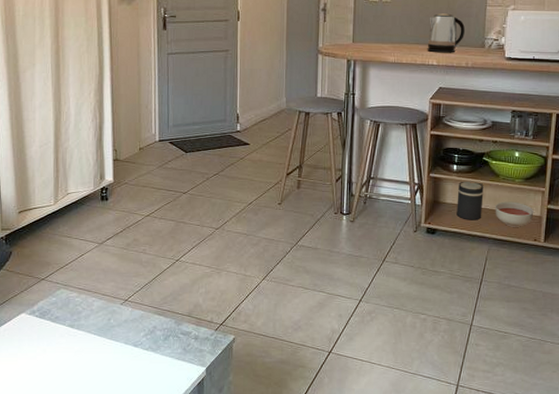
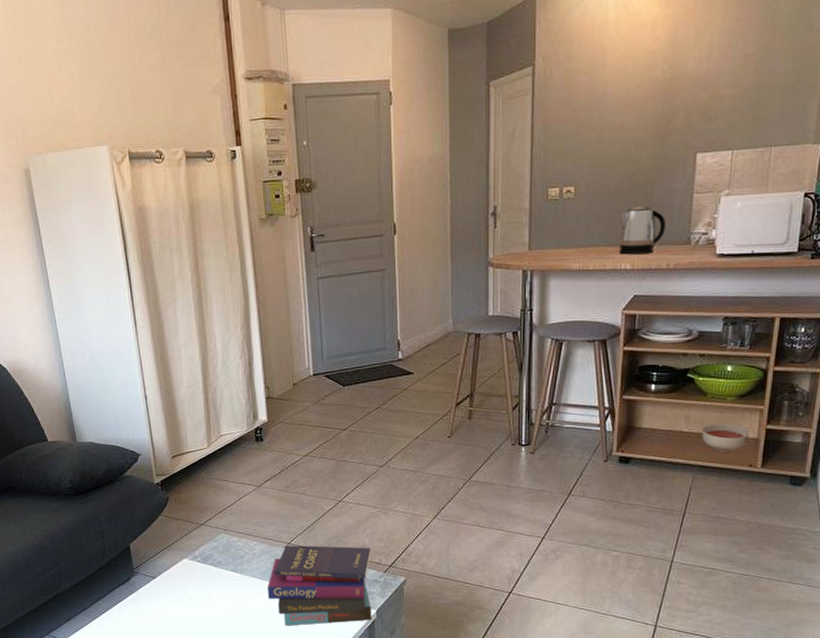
books: none [102,302,204,383] -> present [267,545,372,626]
cylinder: present [456,181,484,221] -> none [655,402,688,447]

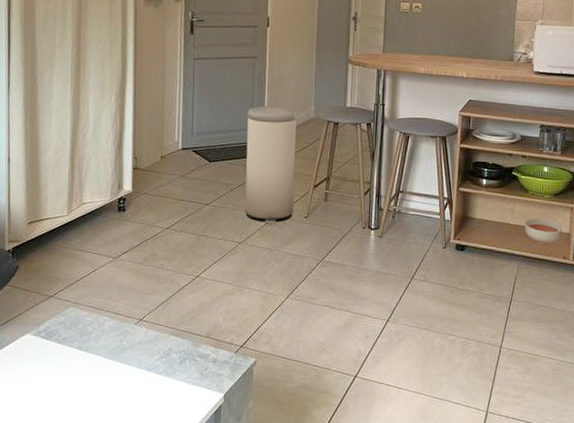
books: present [267,545,372,626] -> none [112,322,224,411]
pedal bin: none [380,321,435,446] -> present [244,106,297,224]
kettle: present [619,206,667,255] -> none [457,25,495,66]

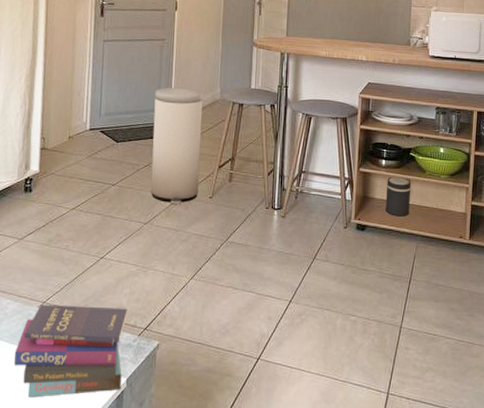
books: none [112,322,224,411] -> present [14,304,128,398]
cylinder: none [486,196,513,237] -> present [385,176,411,217]
bowl: present [524,217,563,244] -> none [422,197,459,224]

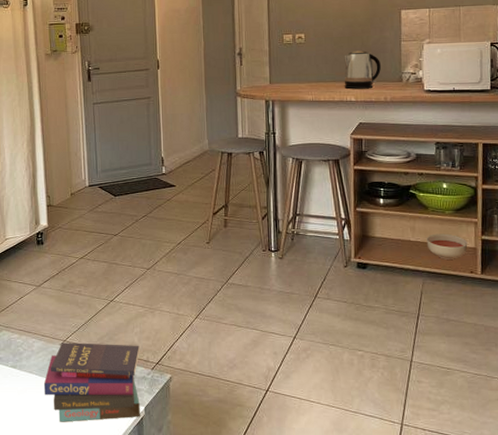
pedal bin: present [150,87,204,204] -> none [146,141,195,250]
kettle: none [357,11,393,50] -> present [344,51,382,90]
cylinder: present [385,176,411,217] -> none [386,214,414,254]
bowl: none [422,197,459,224] -> present [426,233,468,259]

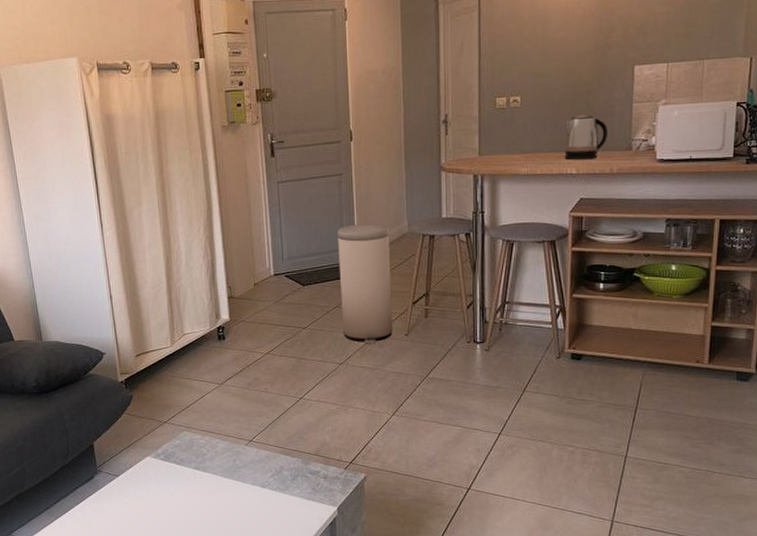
books: present [43,342,140,422] -> none [229,442,333,524]
pedal bin: none [146,141,195,250] -> present [338,223,393,344]
bowl: present [426,233,468,259] -> none [649,320,696,349]

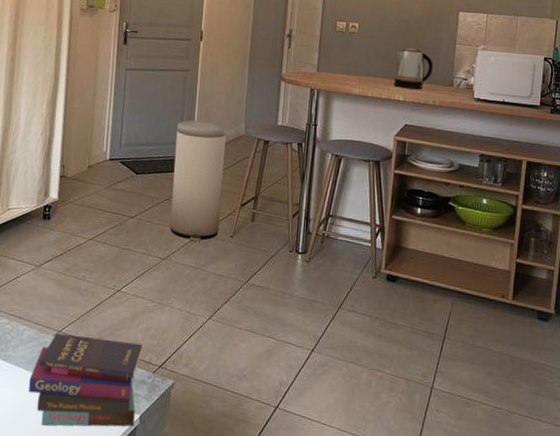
books: none [229,442,333,524] -> present [29,333,143,427]

